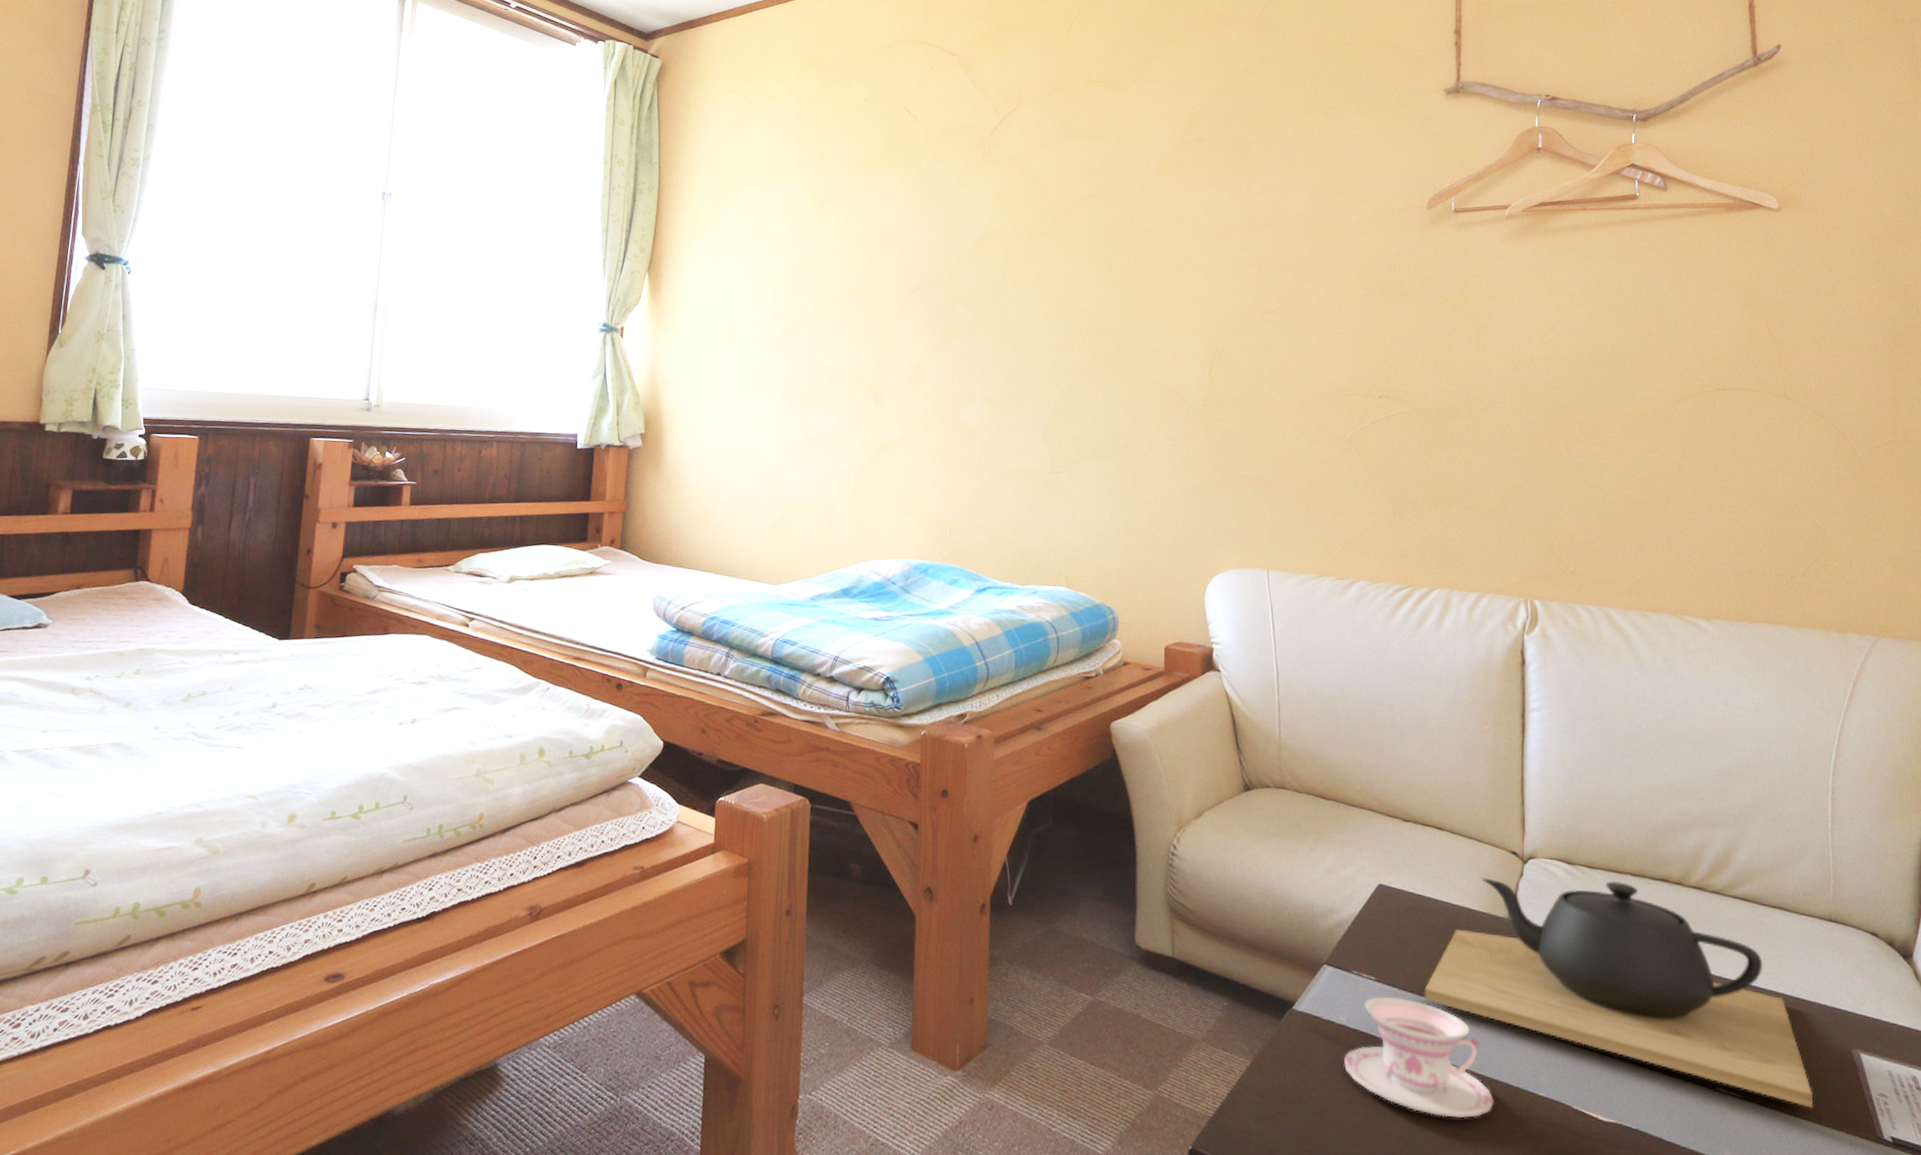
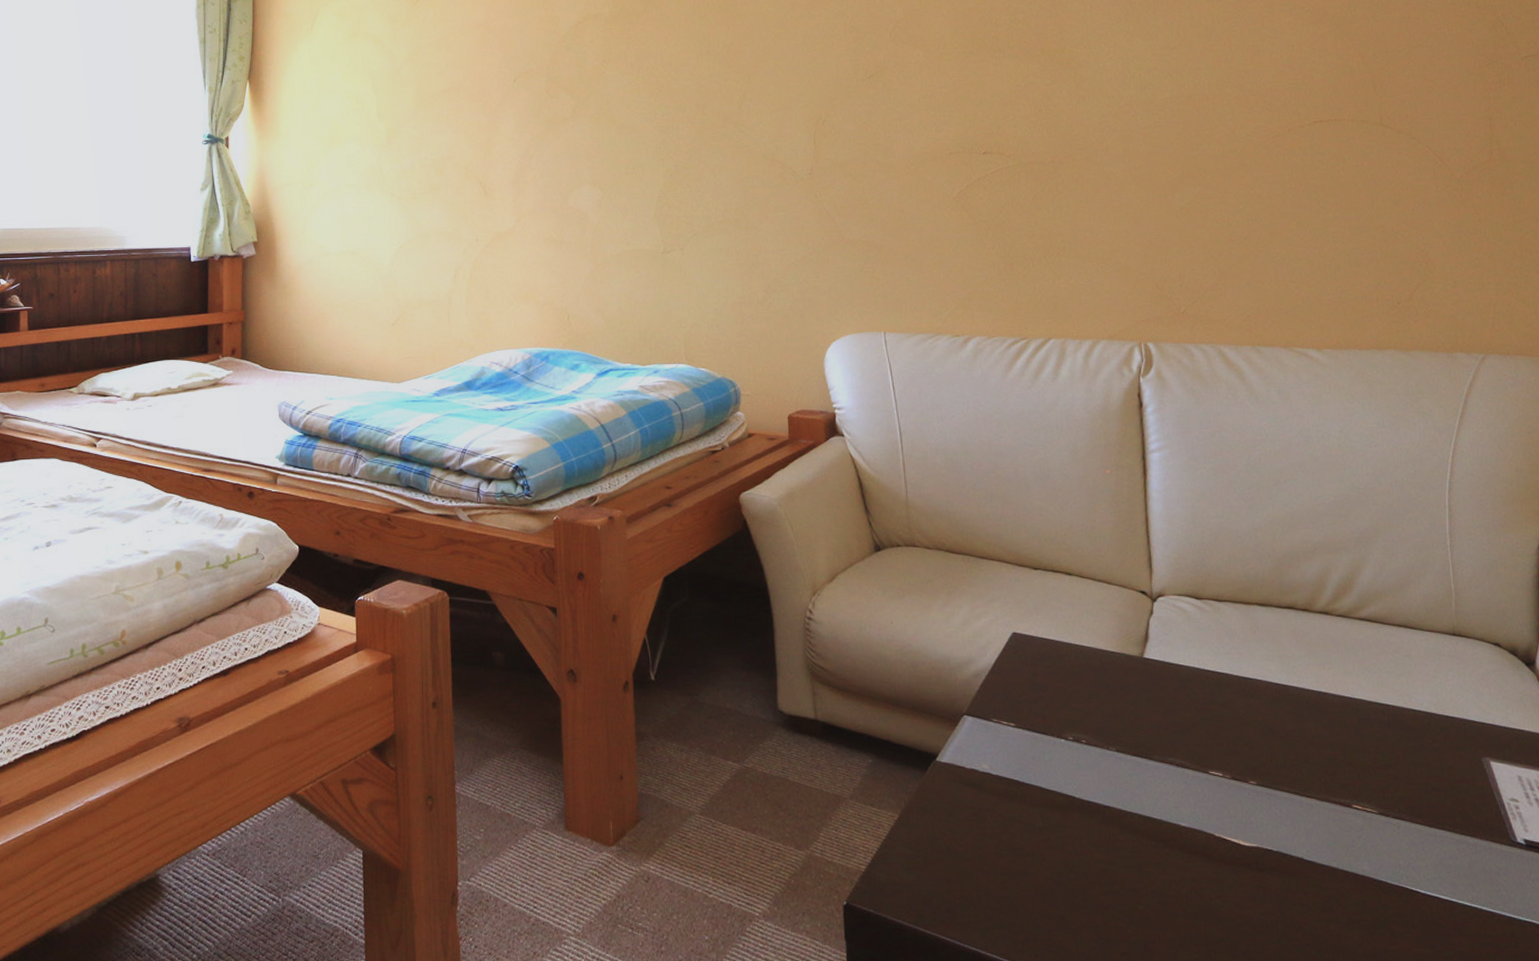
teacup: present [1344,996,1494,1118] -> none [989,741,1138,855]
teapot: present [1424,877,1814,1108] -> none [1063,611,1448,818]

